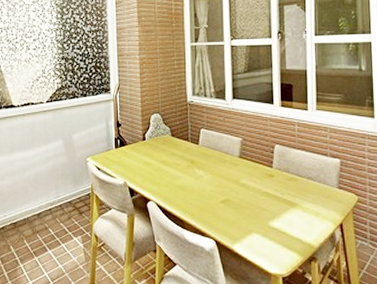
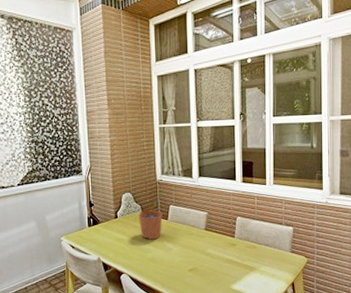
plant pot: none [168,126,193,165] -> present [139,203,163,240]

